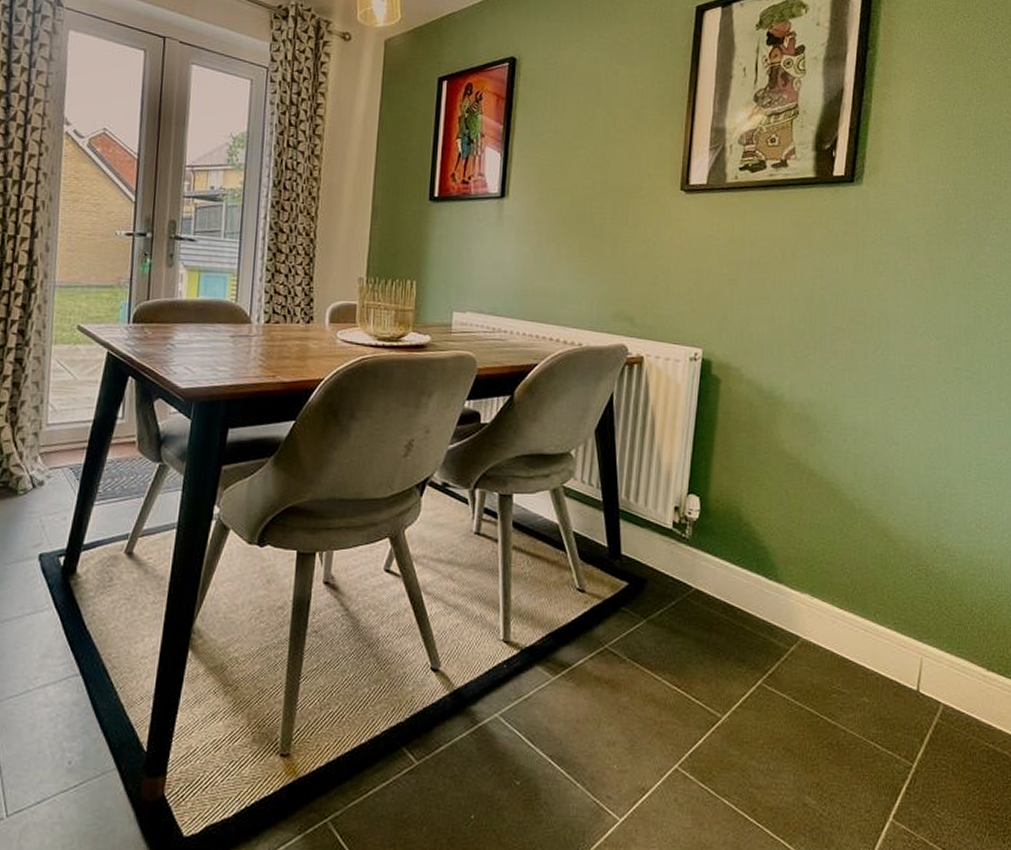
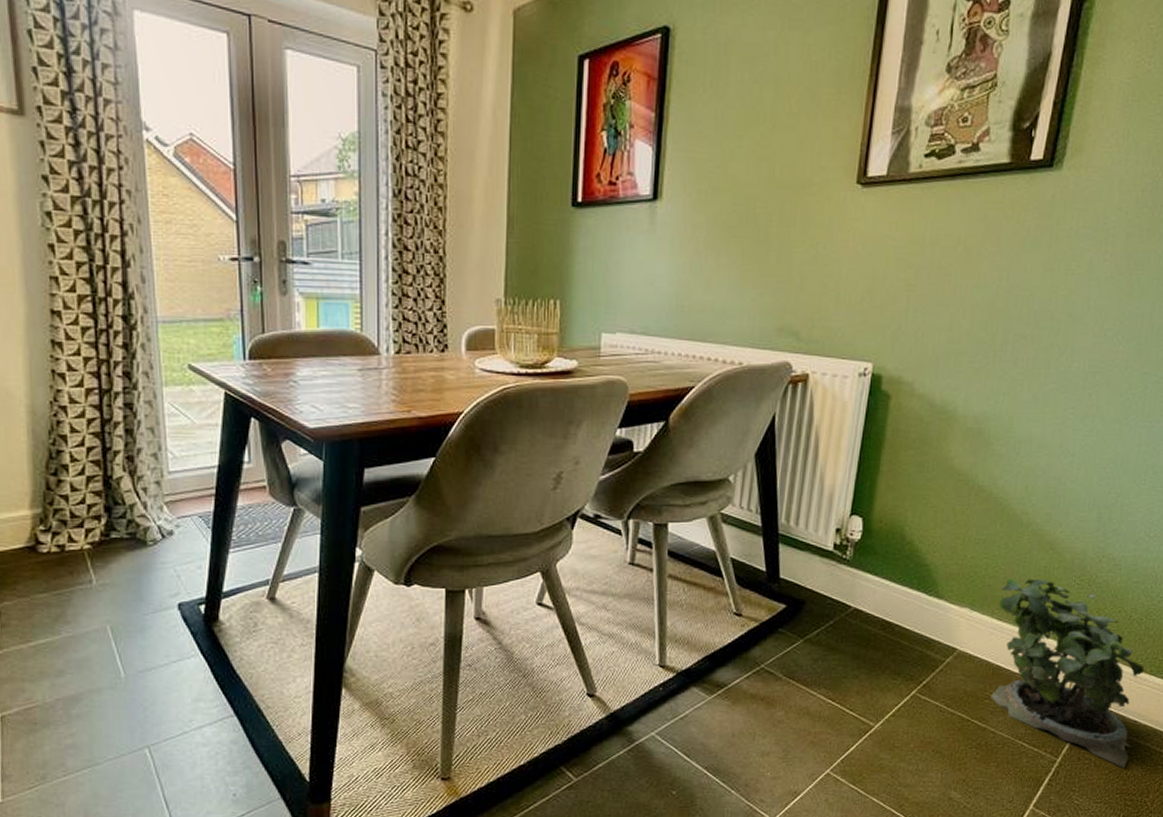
potted plant: none [838,563,992,779] -> present [991,577,1144,769]

